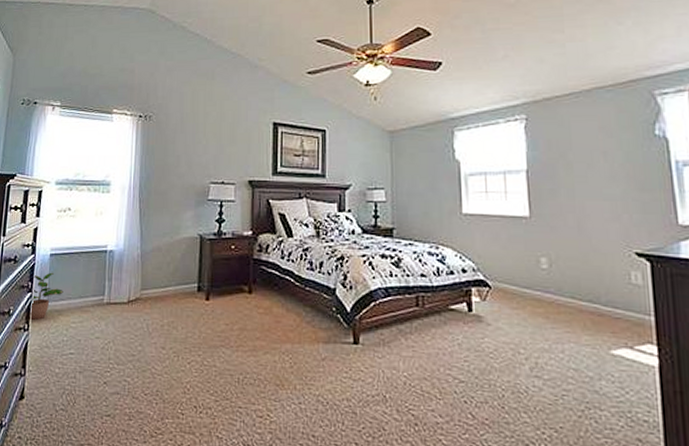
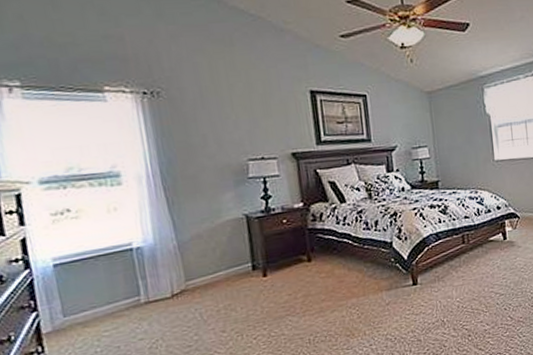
potted plant: present [29,272,63,320] -> none [35,284,84,341]

